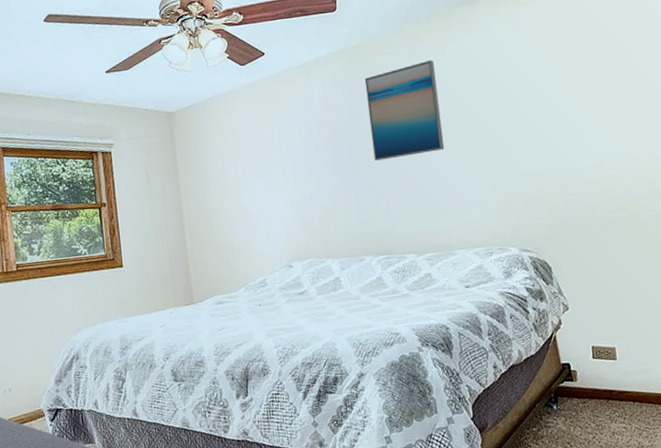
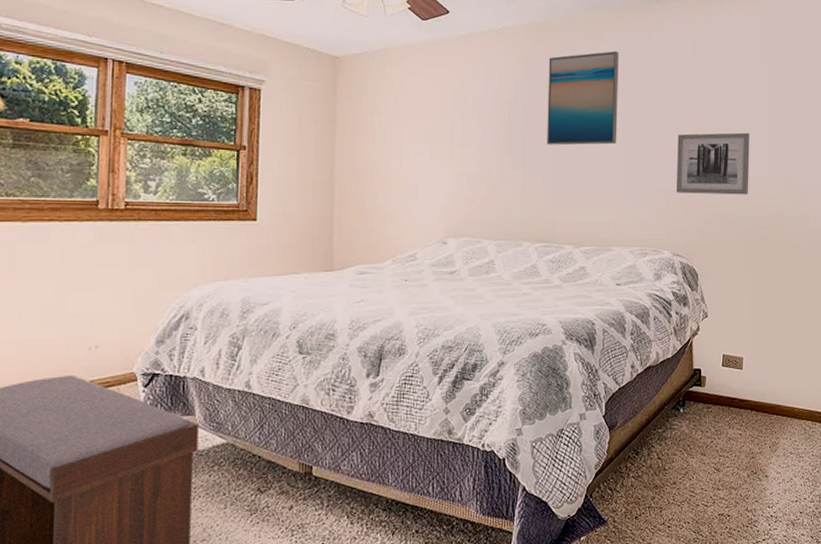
wall art: none [507,116,595,189] -> present [677,132,750,195]

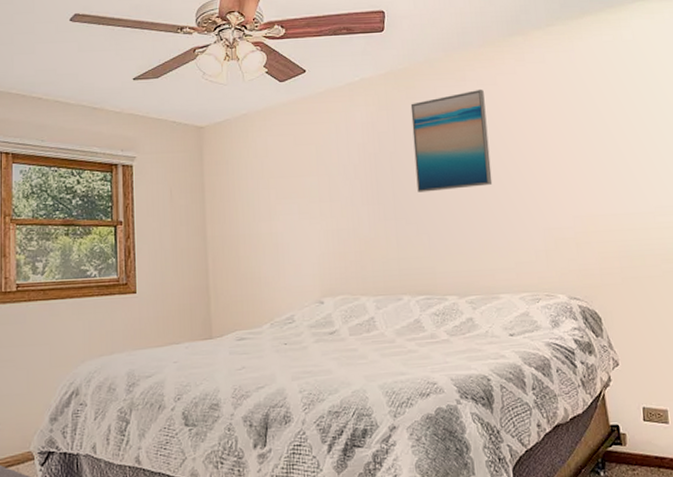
wall art: present [677,132,750,195] -> none [558,159,648,231]

